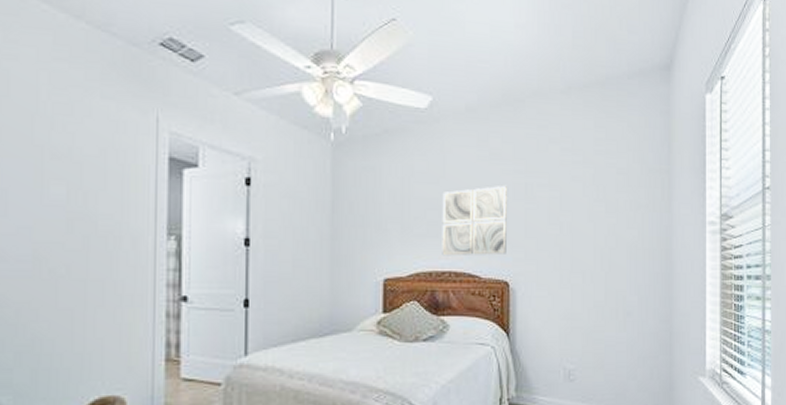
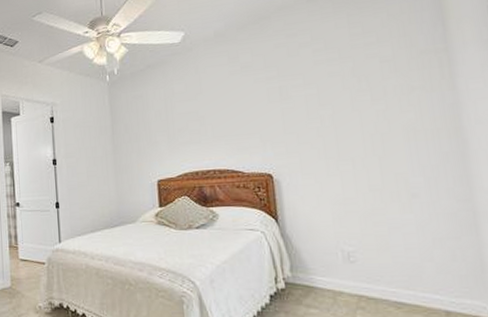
wall art: present [442,186,507,256] -> none [201,92,267,158]

